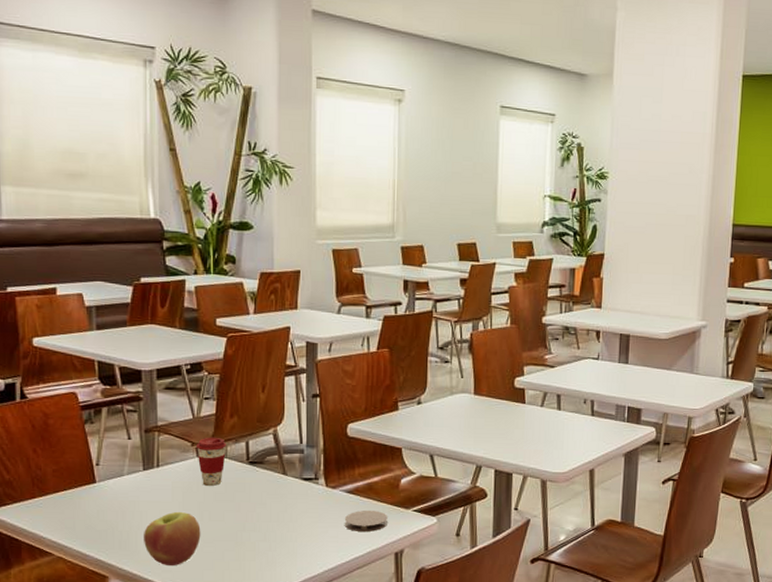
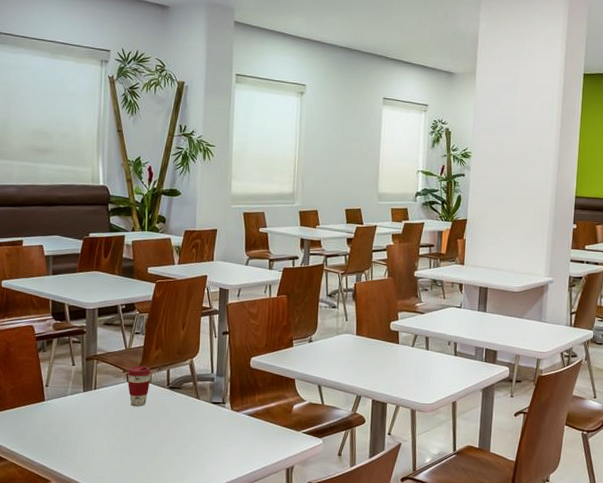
apple: present [144,511,201,565] -> none [80,427,127,473]
coaster: present [344,511,388,531] -> none [245,431,281,449]

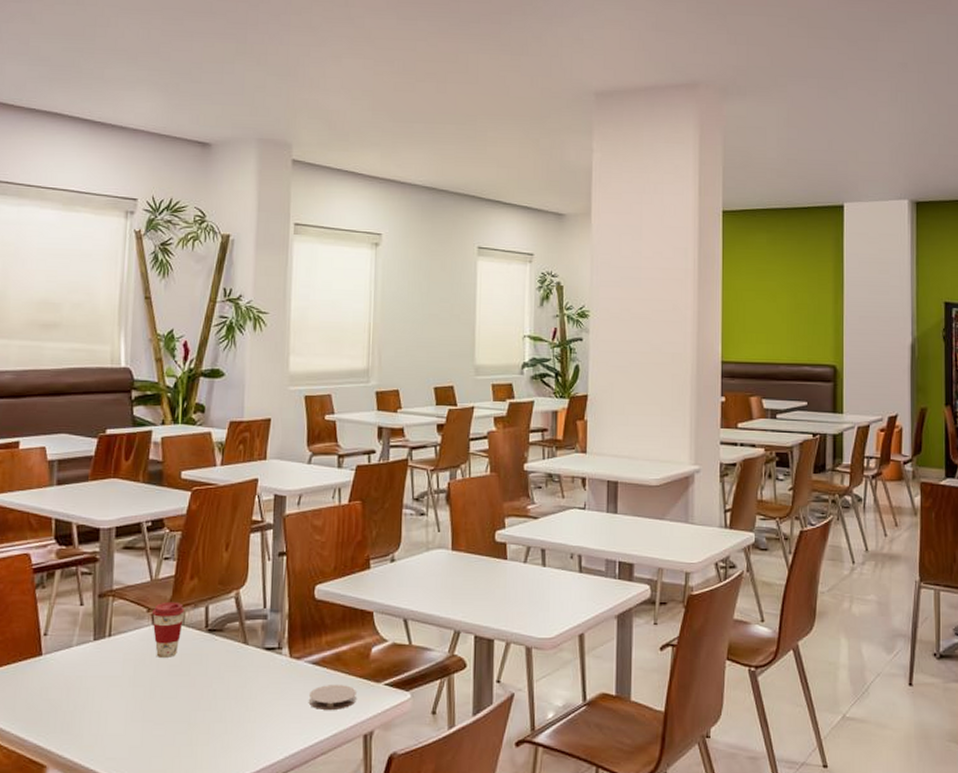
coaster: none [245,431,281,449] -> present [308,685,356,710]

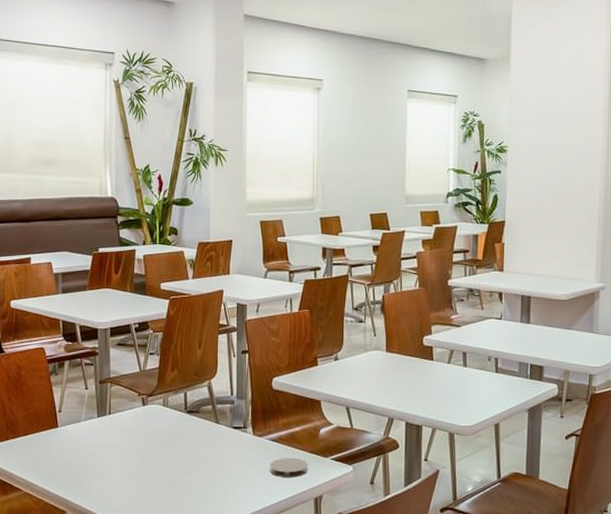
coffee cup: present [151,601,185,657] -> none [141,388,168,432]

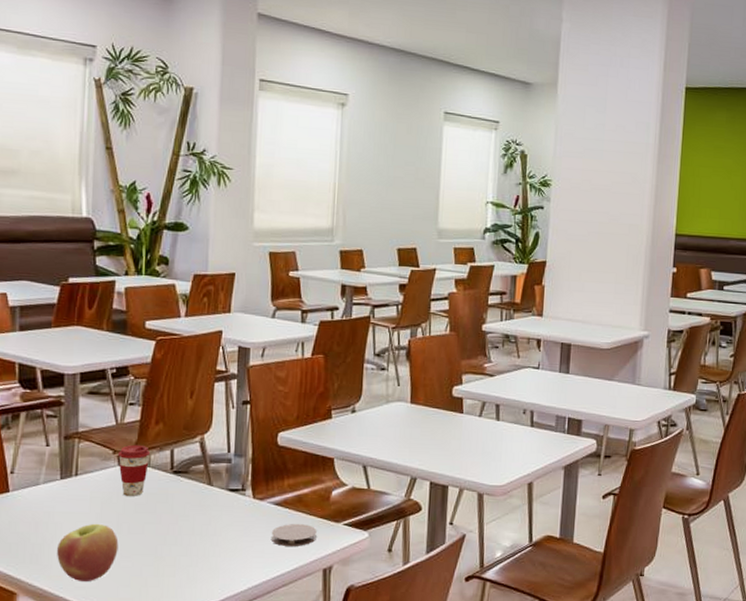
apple: none [97,454,145,504] -> present [57,523,119,581]
coffee cup: none [141,388,168,432] -> present [117,444,151,496]

